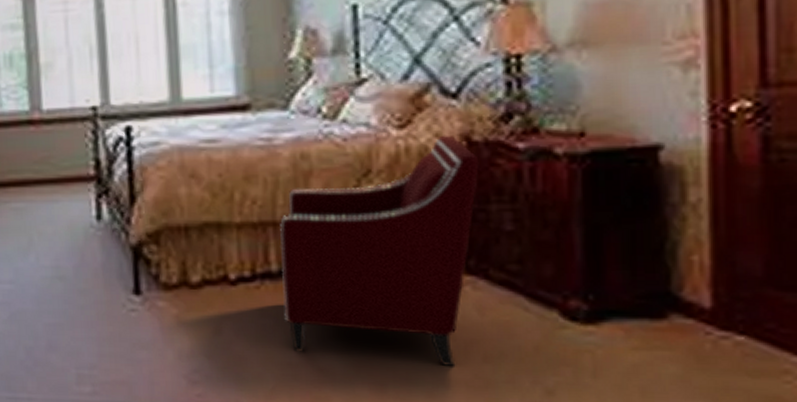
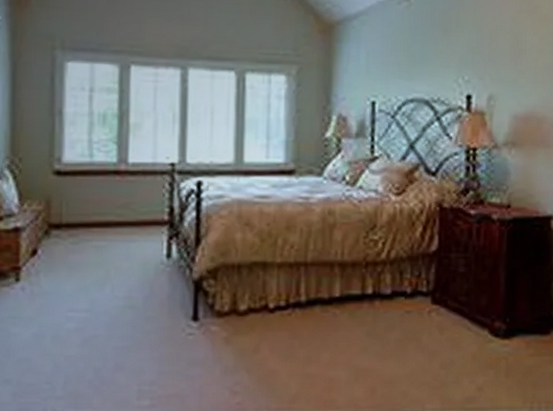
armchair: present [279,135,479,367] -> none [308,202,446,373]

